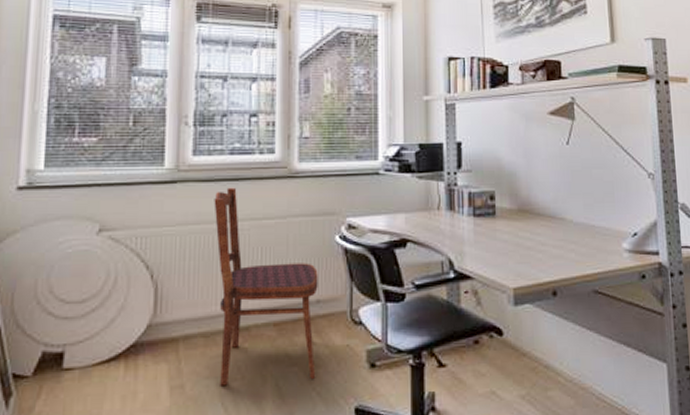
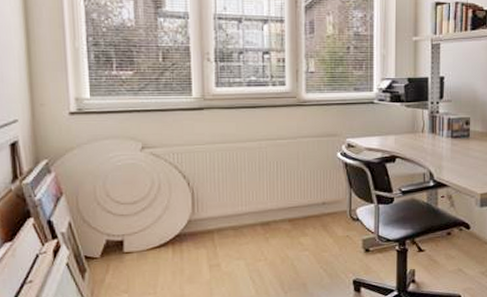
dining chair: present [214,187,318,386] -> none [236,113,324,265]

